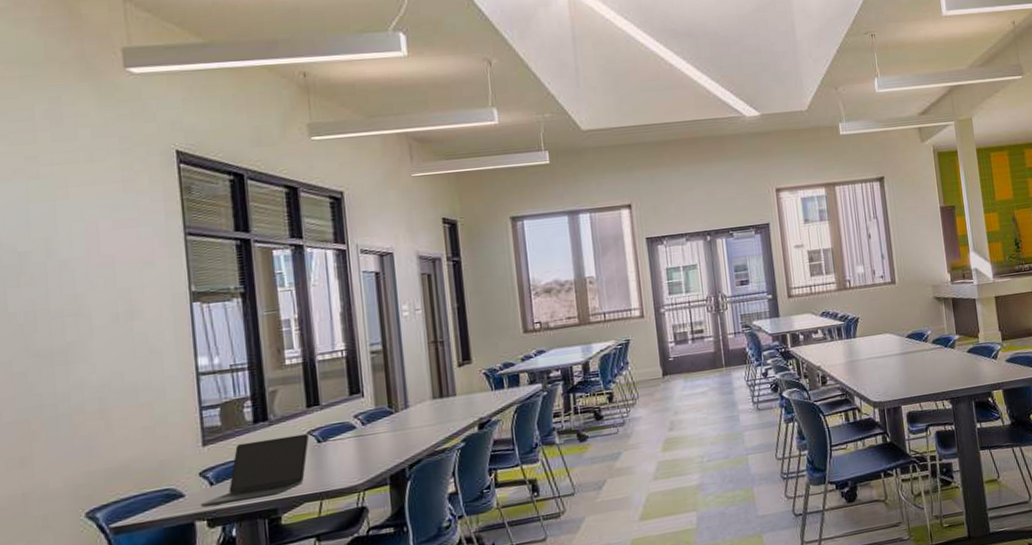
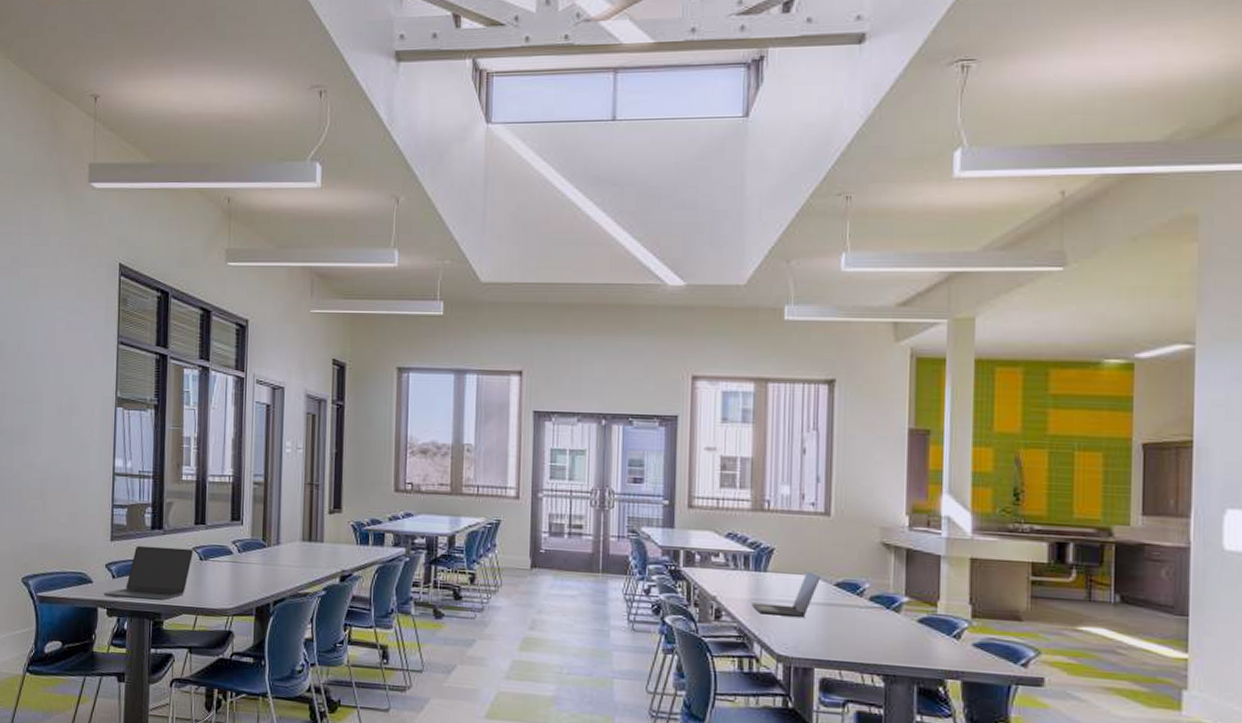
laptop: none [848,330,896,373] -> present [752,570,820,617]

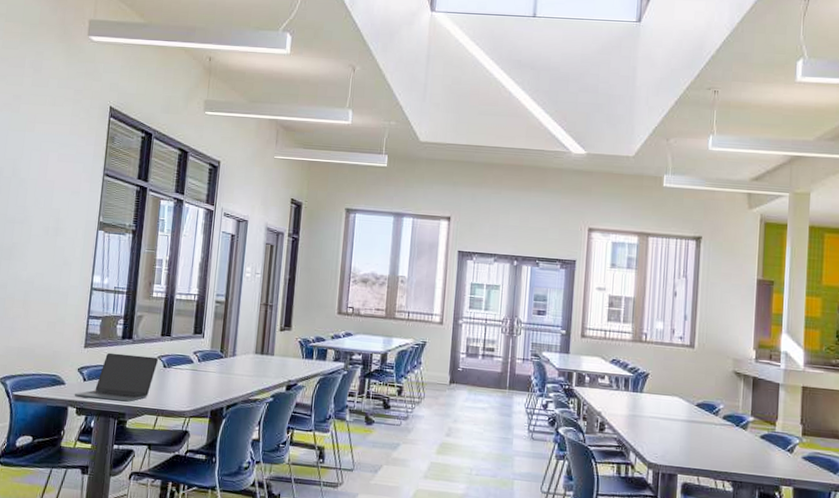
laptop: present [752,570,820,617] -> none [629,392,685,431]

